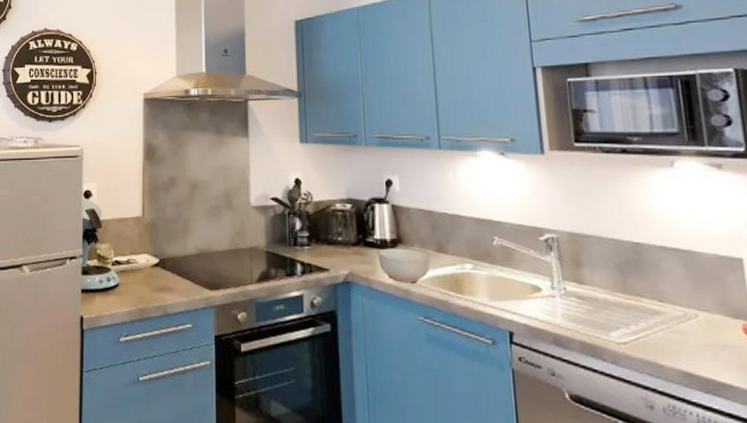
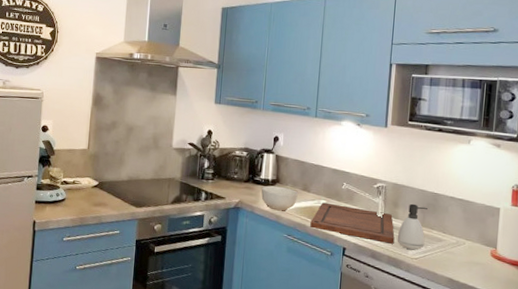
cutting board: none [454,267,586,322] -> present [310,202,395,244]
soap dispenser: none [588,260,634,331] -> present [397,203,427,250]

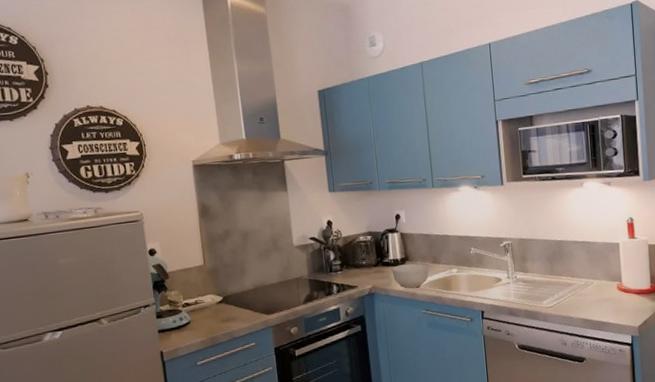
cutting board: present [310,202,395,244] -> none [446,269,528,299]
soap dispenser: present [397,203,427,250] -> none [530,255,557,300]

